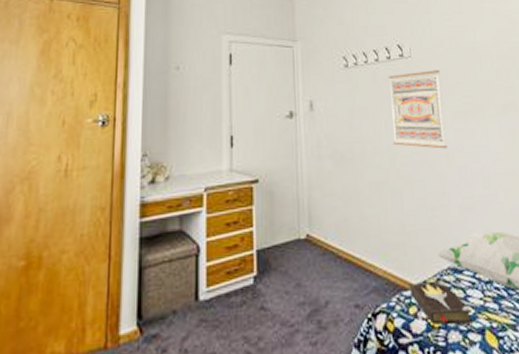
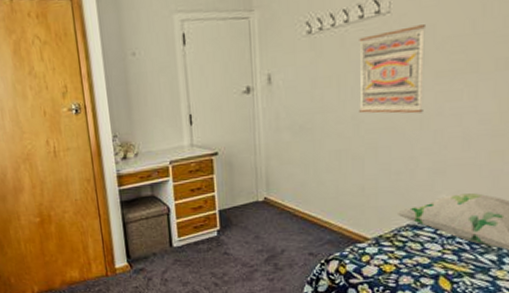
hardback book: present [409,281,473,325] -> none [363,236,427,271]

